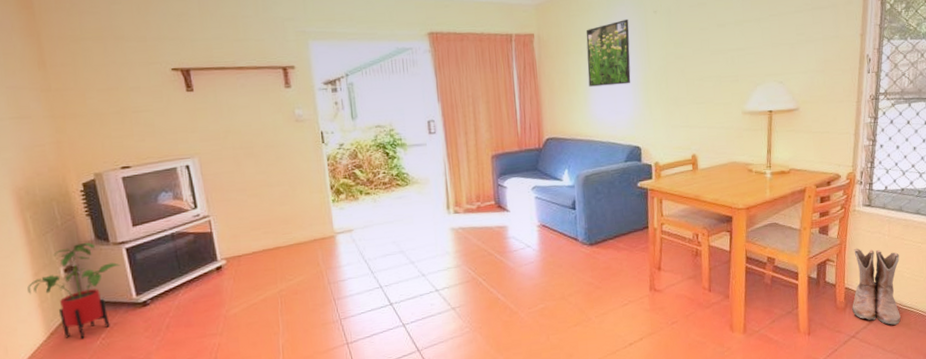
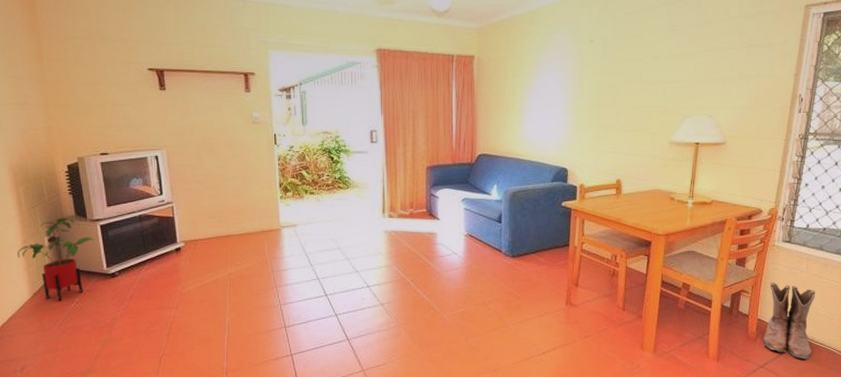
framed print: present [586,19,631,87] -> none [522,47,565,109]

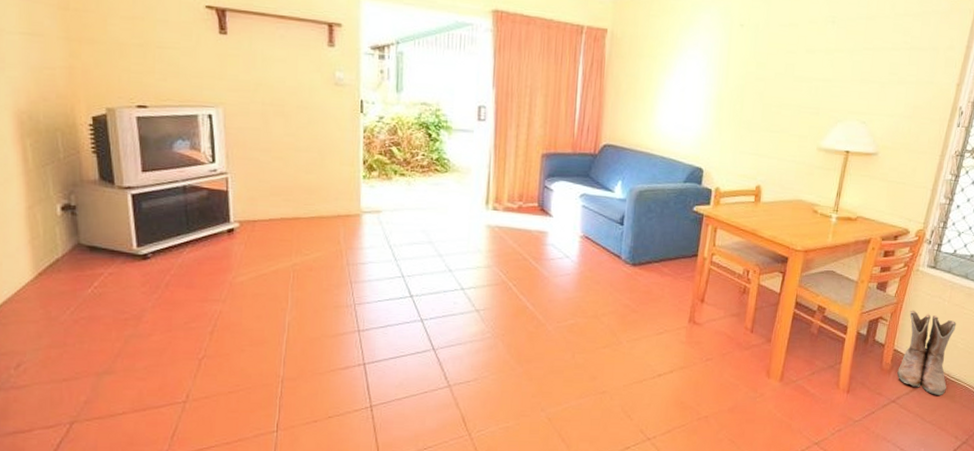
house plant: present [17,217,95,301] -> none [19,181,124,285]

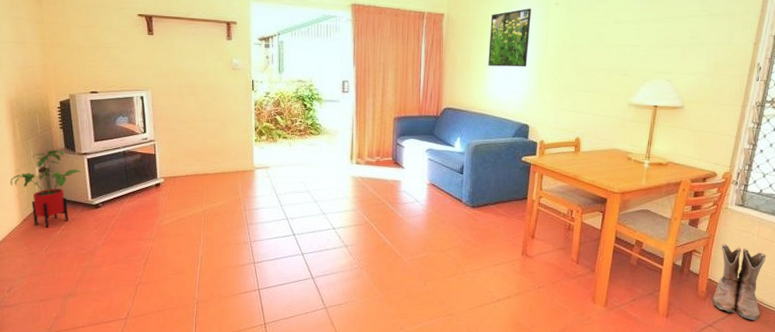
house plant: none [19,181,124,285] -> present [10,149,82,228]
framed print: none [658,28,712,99] -> present [488,9,532,67]

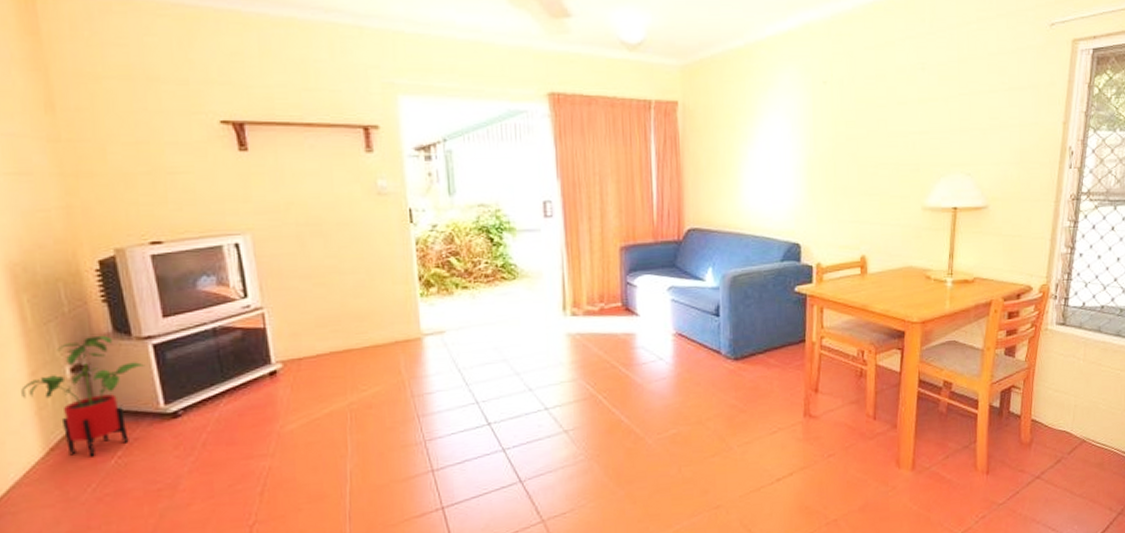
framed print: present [488,9,532,67] -> none [741,90,793,169]
boots: present [712,243,766,321] -> none [1038,373,1095,465]

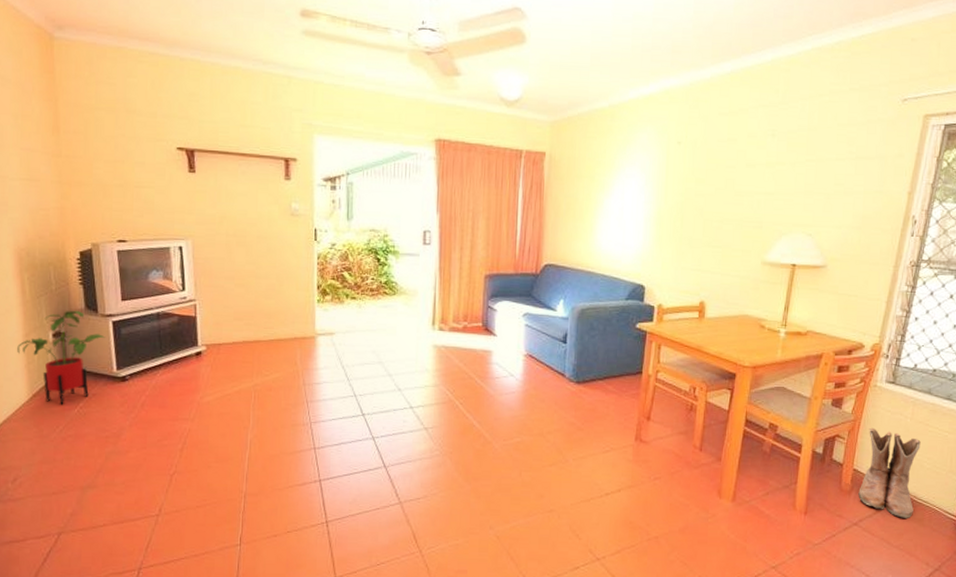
boots: none [1038,373,1095,465] -> present [858,427,921,518]

